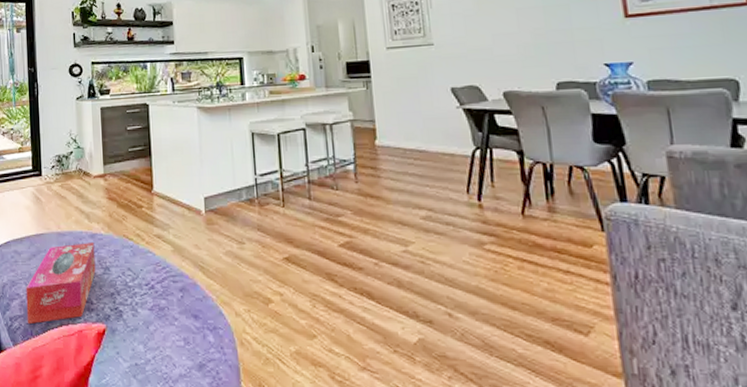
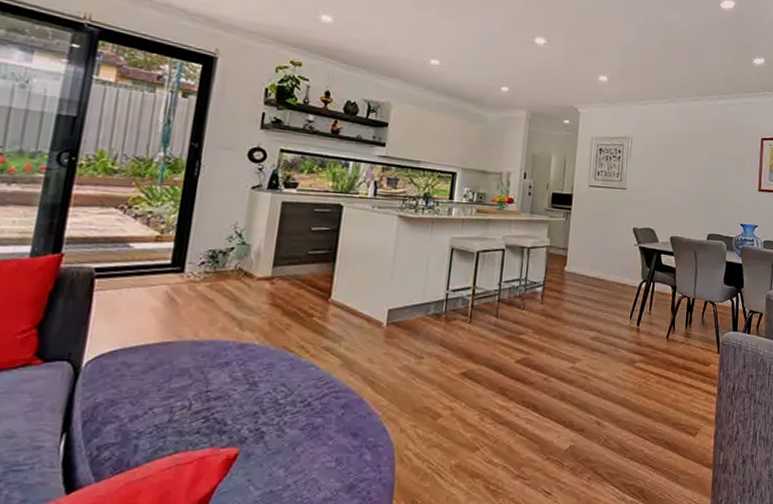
tissue box: present [26,243,96,325] -> none [124,354,243,454]

